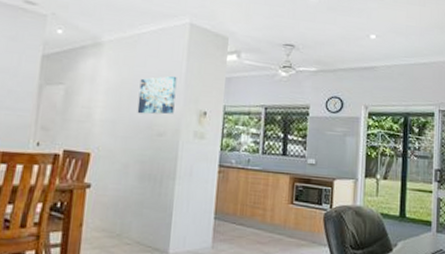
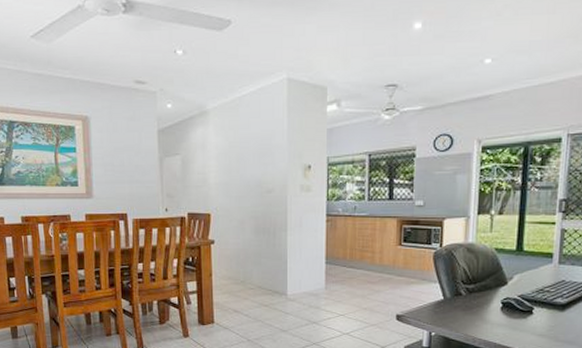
wall art: present [137,75,177,115] -> none [246,134,280,174]

